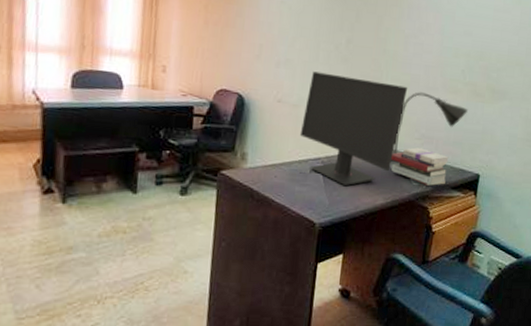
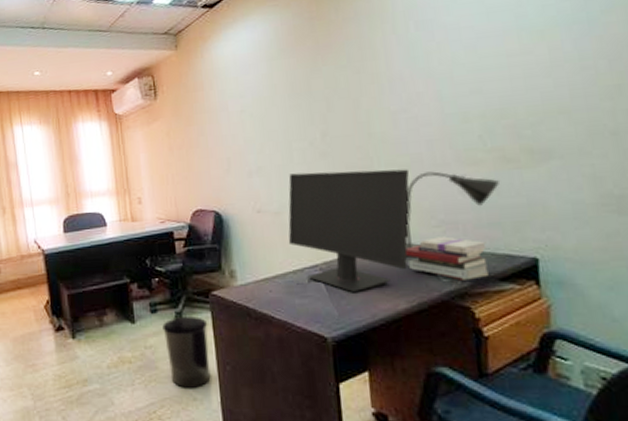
waste bin: none [165,192,212,261] -> present [162,316,211,388]

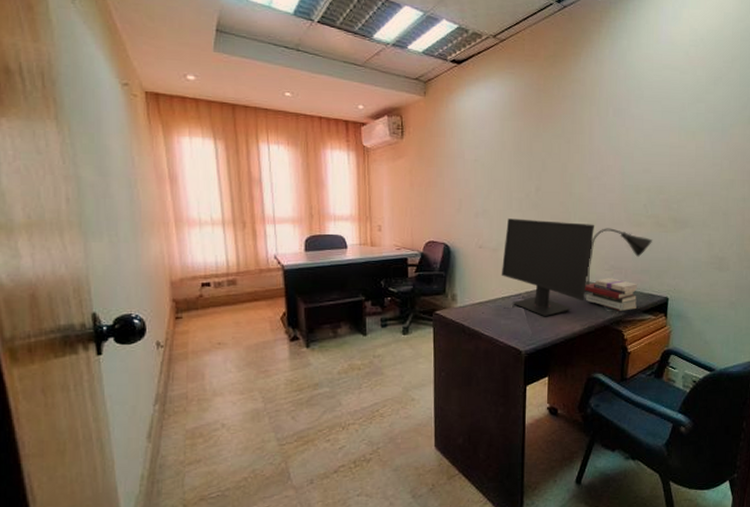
waste bin: present [162,316,211,388] -> none [391,331,430,390]

